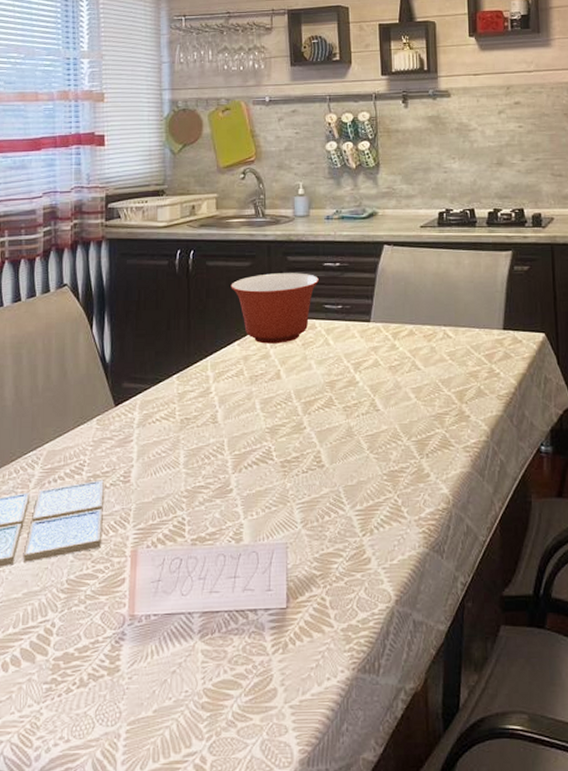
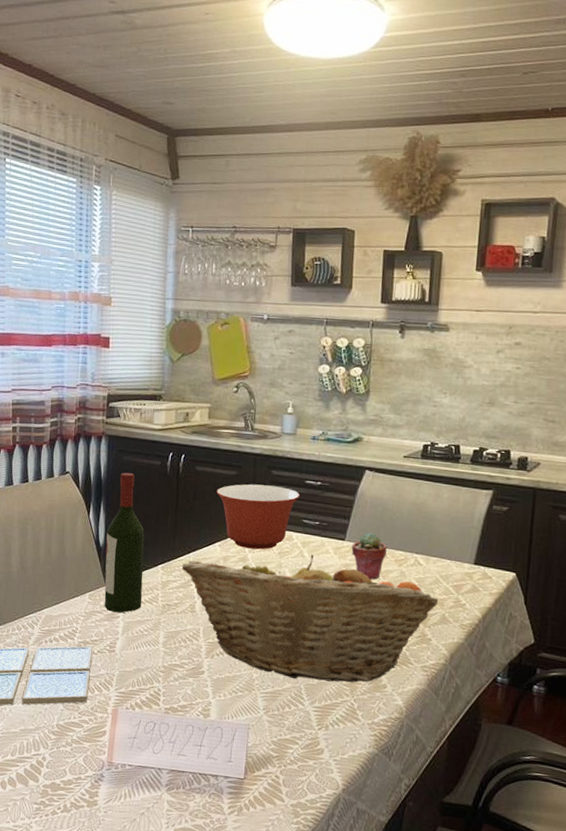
wine bottle: none [113,277,158,436] -> present [104,472,145,613]
fruit basket: none [199,341,472,481] -> present [181,554,438,683]
potted succulent: none [378,310,414,360] -> present [351,532,387,580]

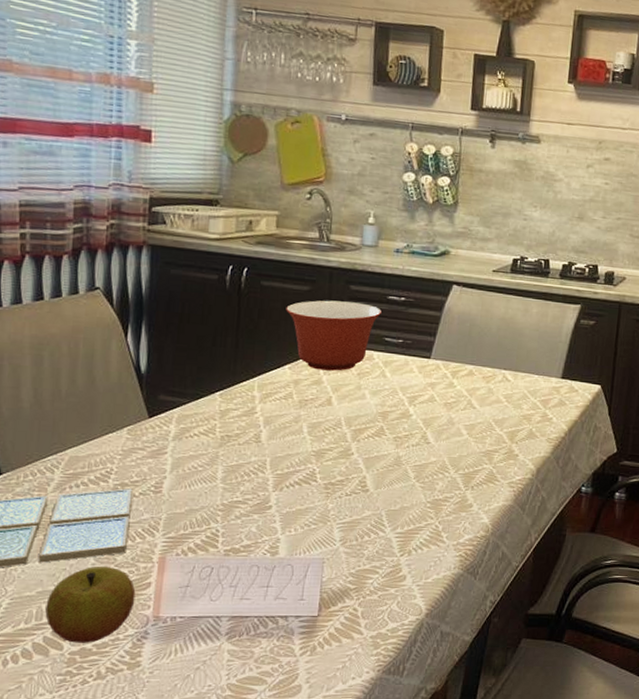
apple: none [26,712,94,779] -> present [45,566,136,643]
wine bottle: present [104,472,145,613] -> none [147,288,198,449]
fruit basket: present [181,554,438,683] -> none [244,374,525,506]
potted succulent: present [351,532,387,580] -> none [437,350,475,398]

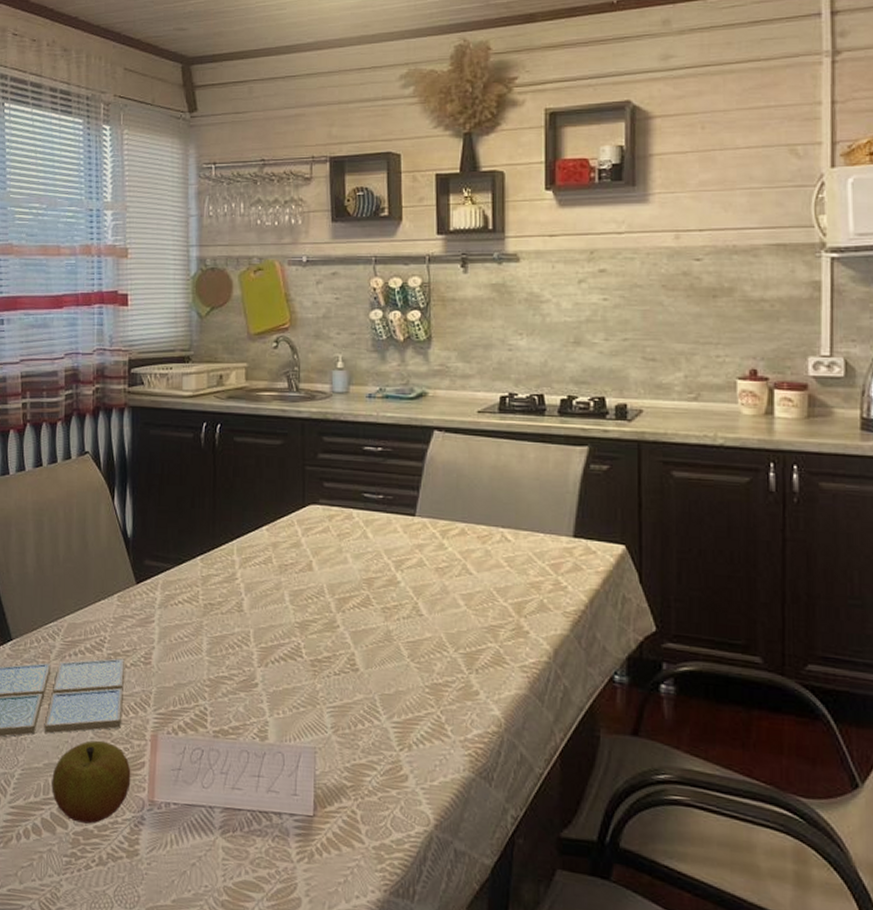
mixing bowl: present [286,300,381,371] -> none [260,454,358,532]

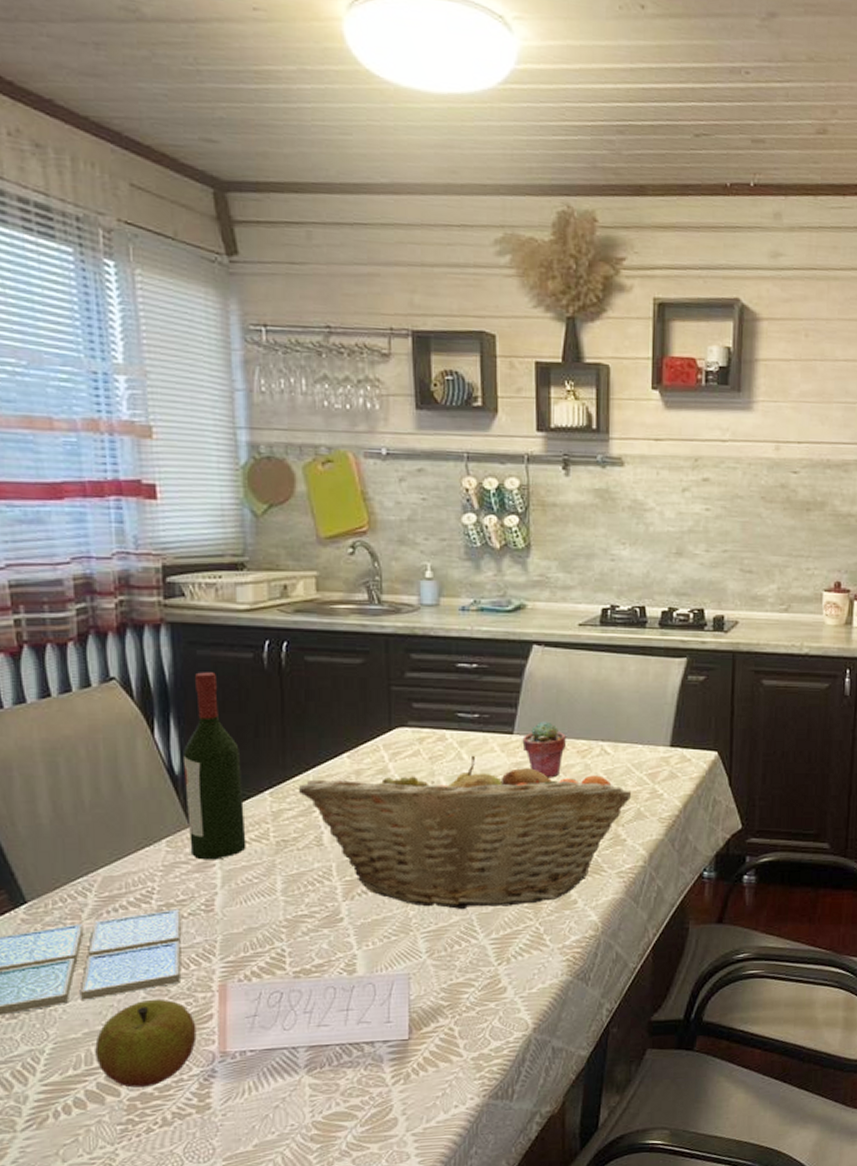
wine bottle: none [134,449,180,617] -> present [184,672,246,860]
fruit basket: none [224,534,533,690] -> present [298,755,631,909]
potted succulent: none [424,505,466,562] -> present [522,721,566,778]

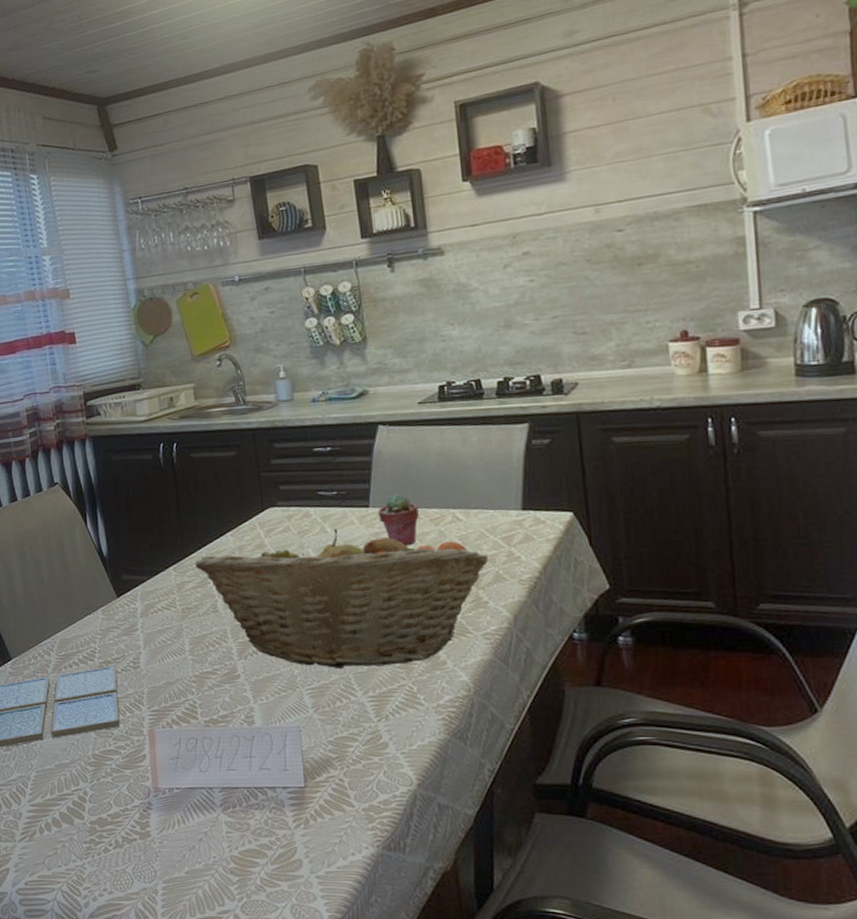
apple: present [95,999,197,1088] -> none [64,740,135,813]
wine bottle: present [184,672,246,860] -> none [108,473,160,625]

